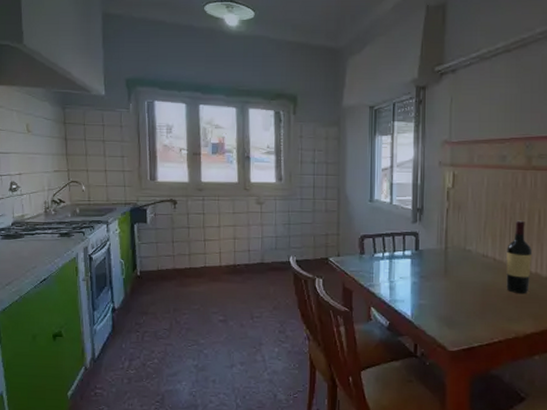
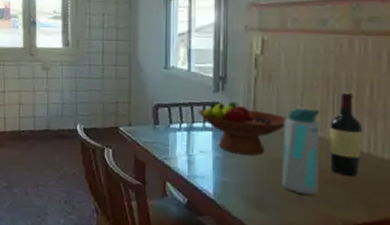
fruit bowl: none [399,231,473,279] -> present [199,102,287,156]
water bottle: none [468,234,499,312] -> present [282,106,320,195]

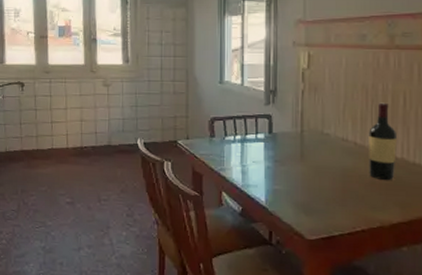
fruit bowl: present [199,102,287,156] -> none [251,114,331,164]
water bottle: present [282,106,320,195] -> none [327,117,360,199]

